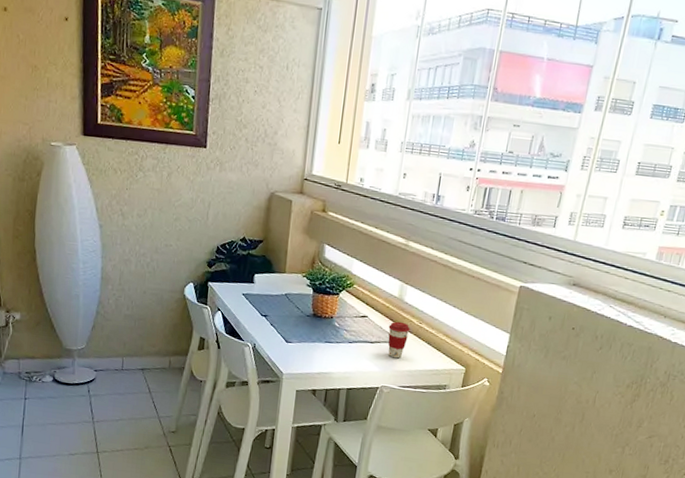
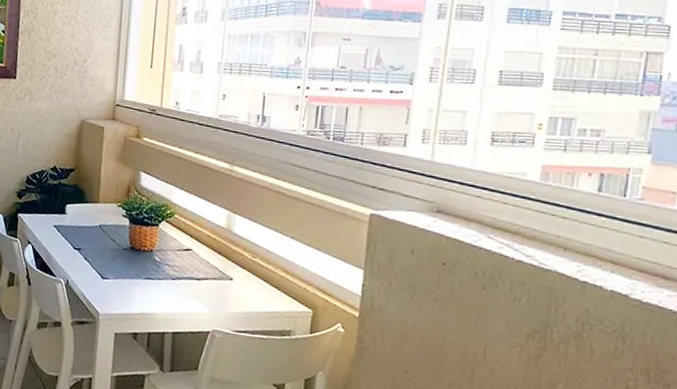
coffee cup: present [388,321,410,359] -> none [216,255,242,298]

